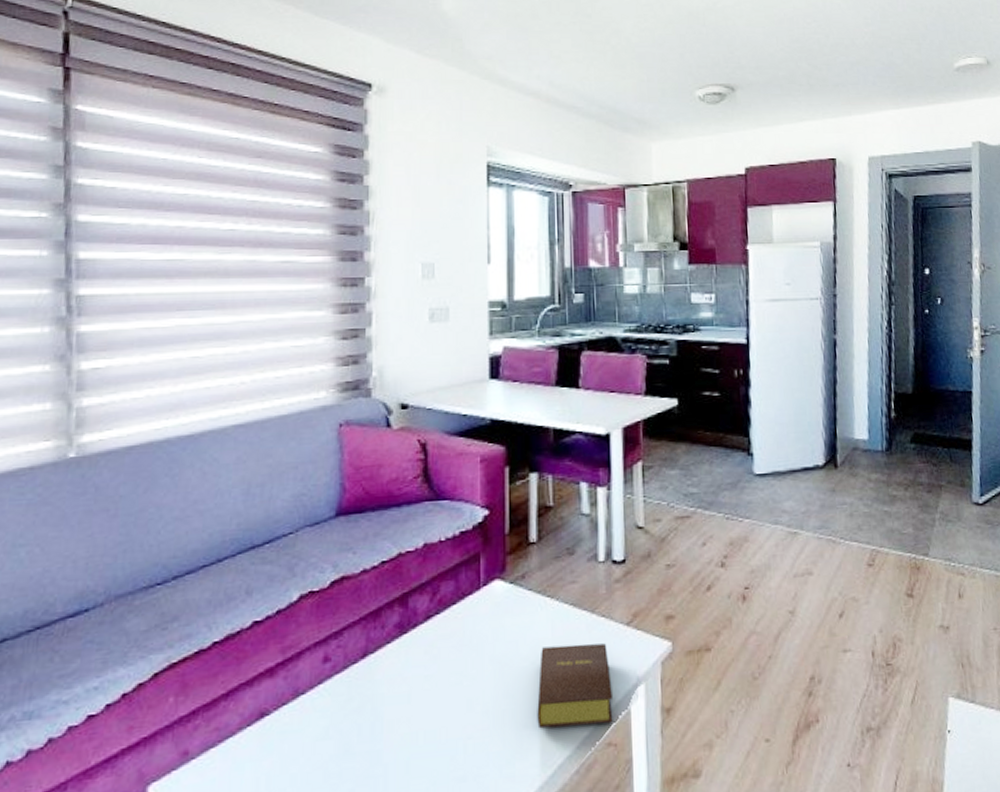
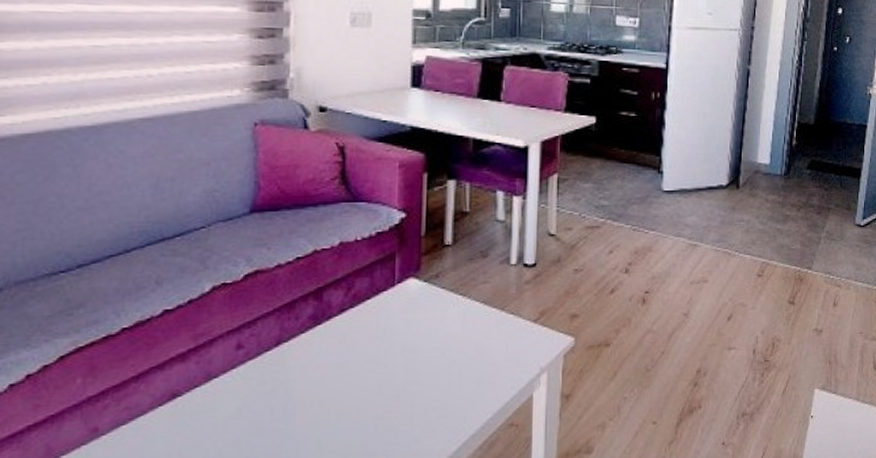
bible: present [537,643,613,729] -> none [445,337,517,411]

